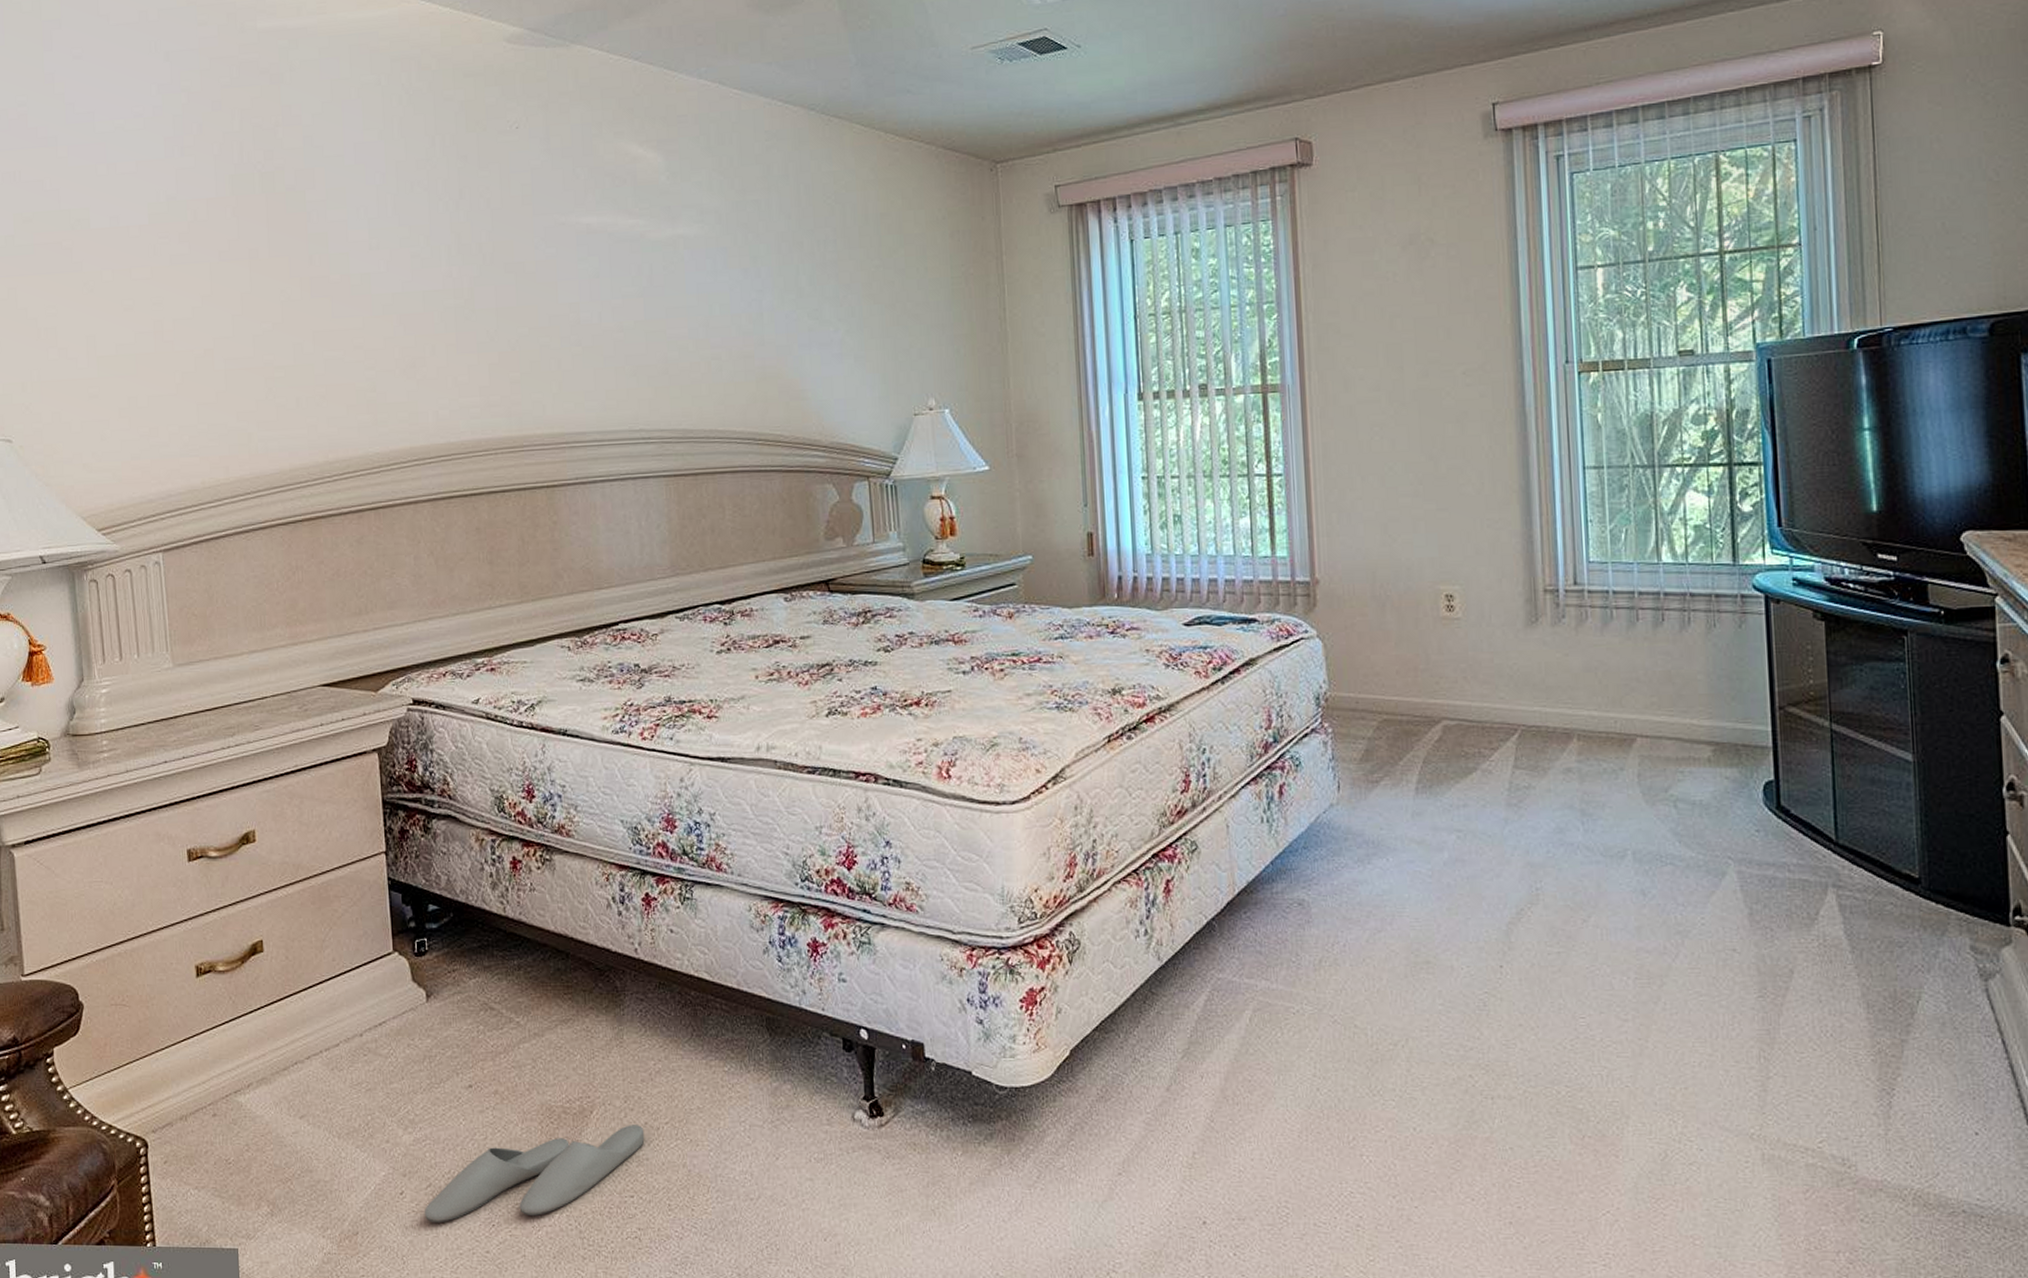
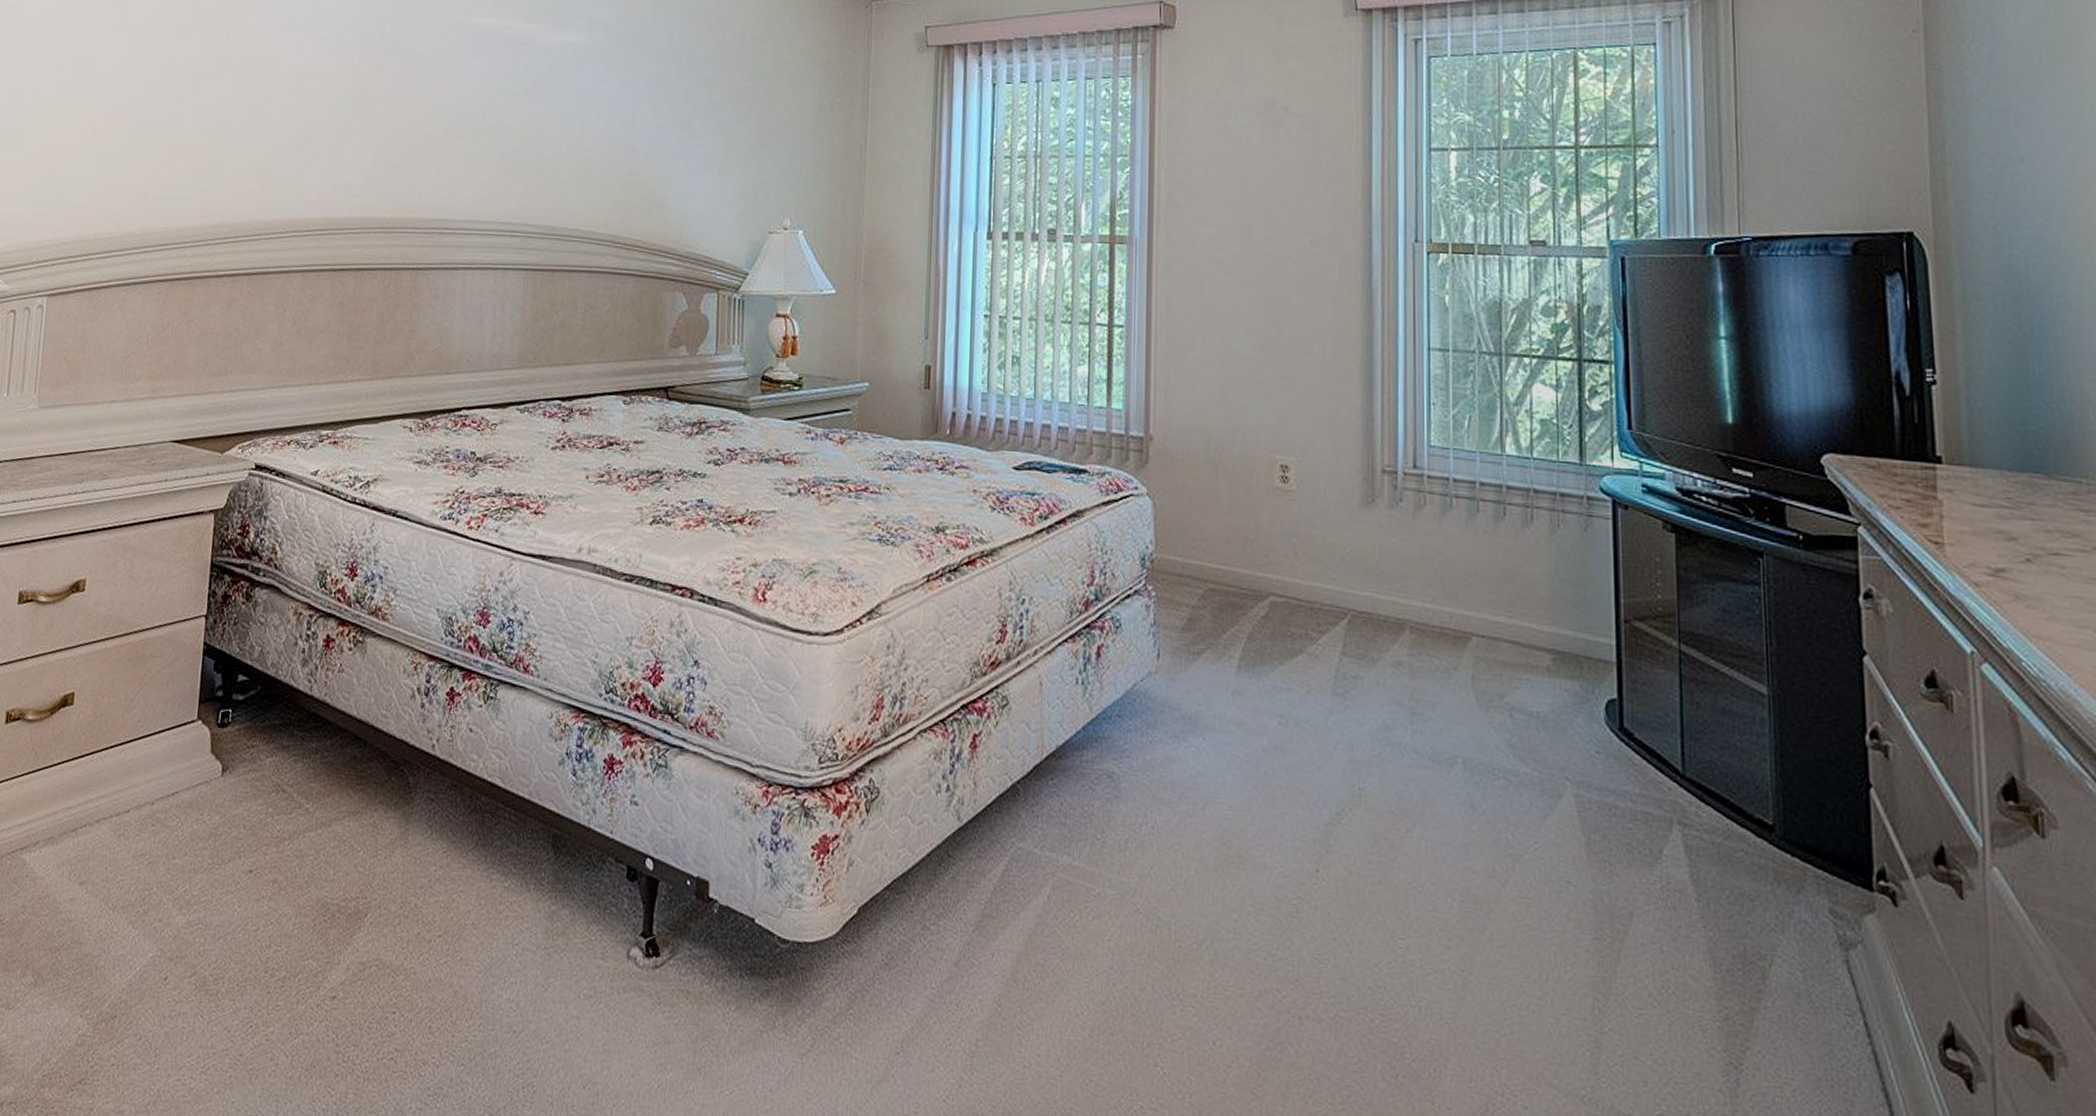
slippers: present [424,1125,645,1222] -> none [184,933,416,1022]

